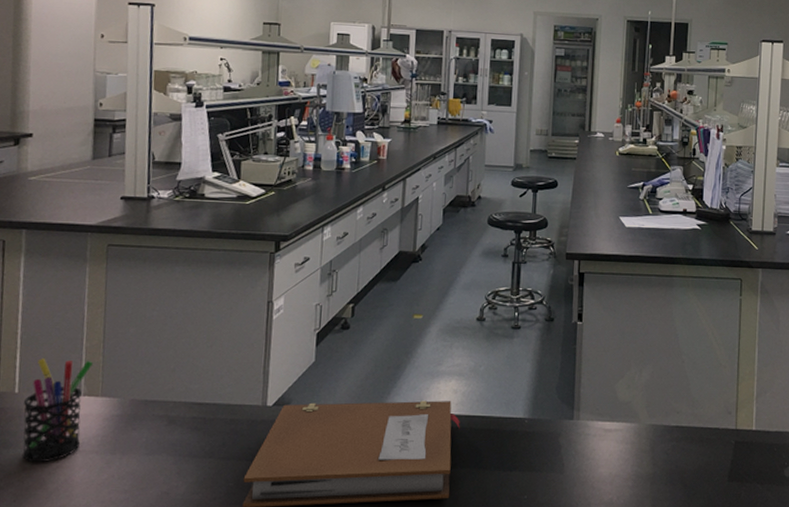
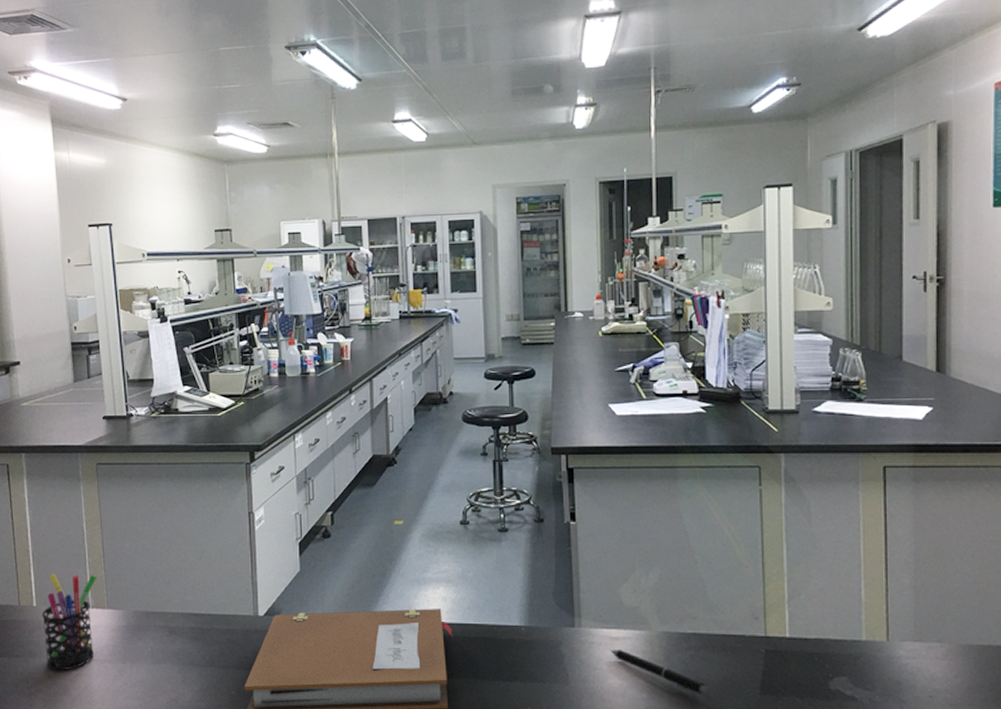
pen: none [603,441,684,483] -> present [610,650,707,696]

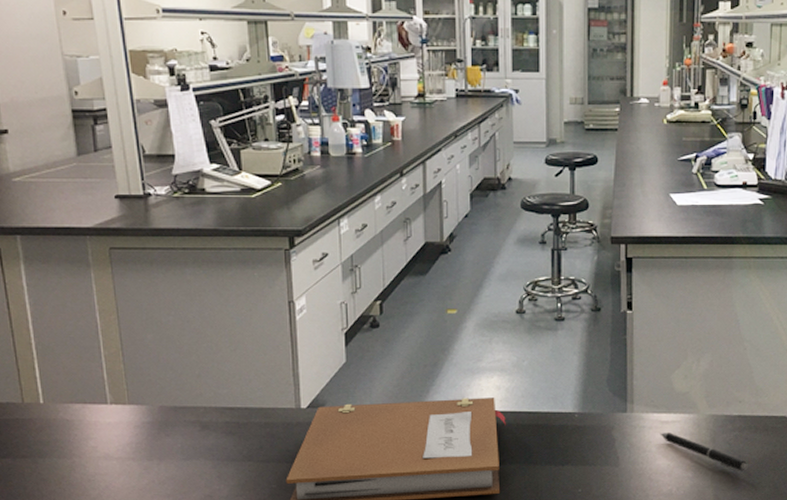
pen holder: present [42,573,96,671] -> none [51,367,116,471]

